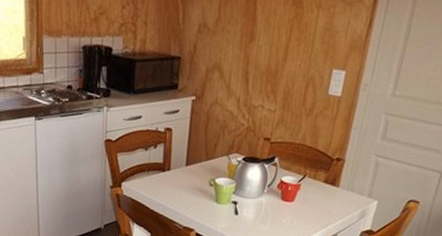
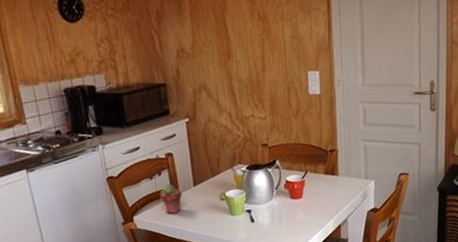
potted succulent: none [151,159,173,189] -> present [160,184,182,214]

